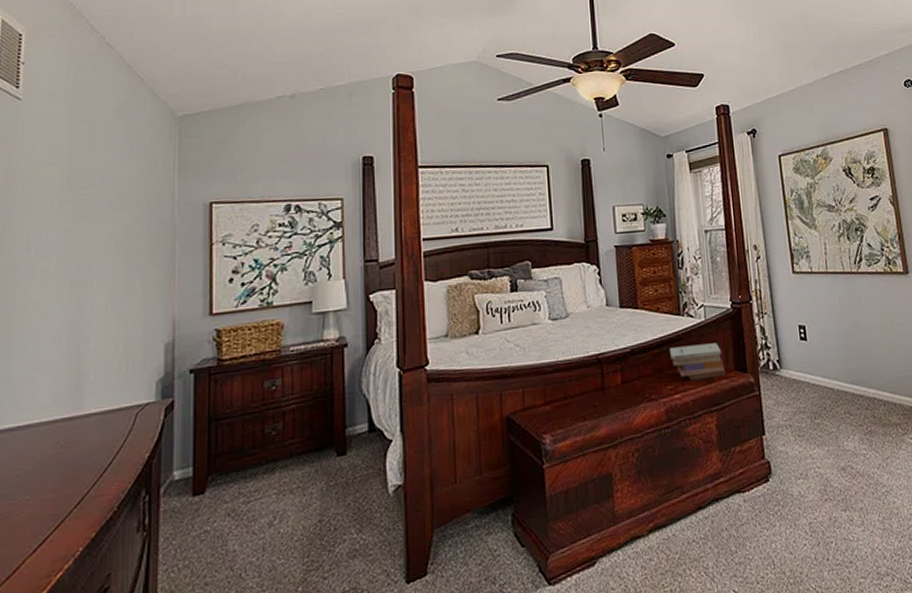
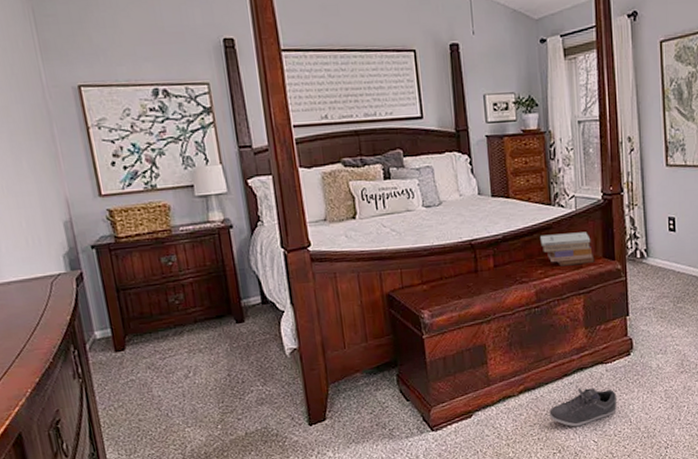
shoe: none [683,523,758,574] -> present [549,388,617,427]

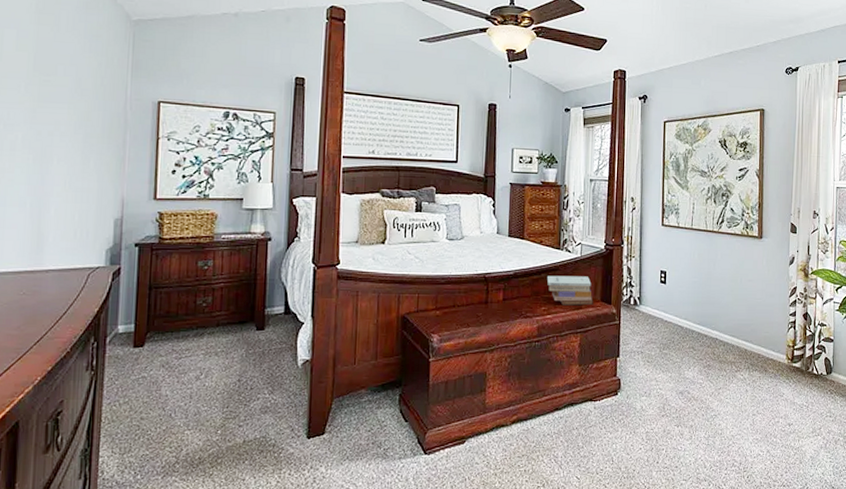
shoe: present [549,388,617,427] -> none [538,423,601,462]

